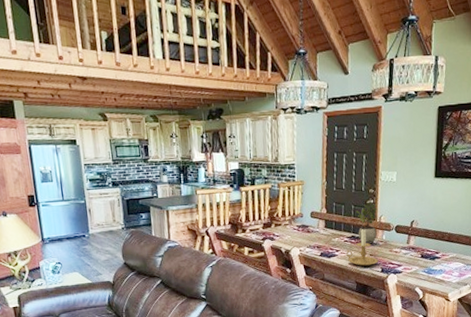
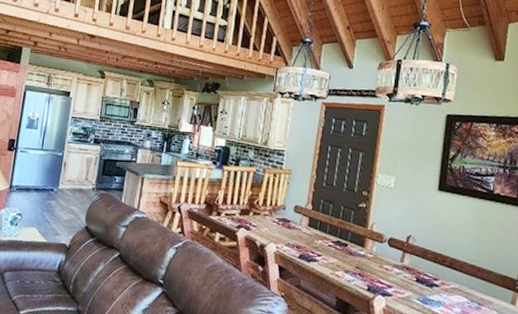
candle holder: present [346,228,379,267] -> none [329,234,366,281]
potted plant: present [356,201,378,244] -> none [344,204,370,255]

